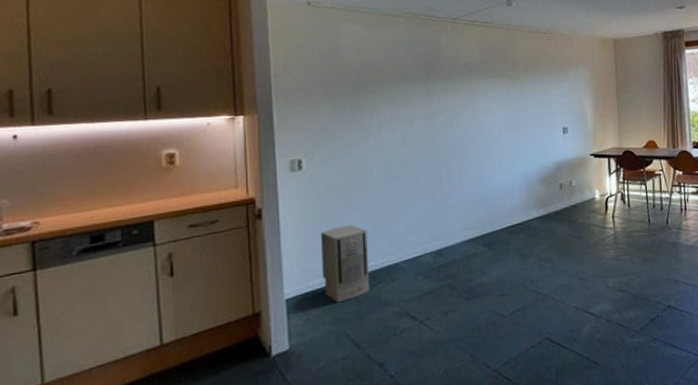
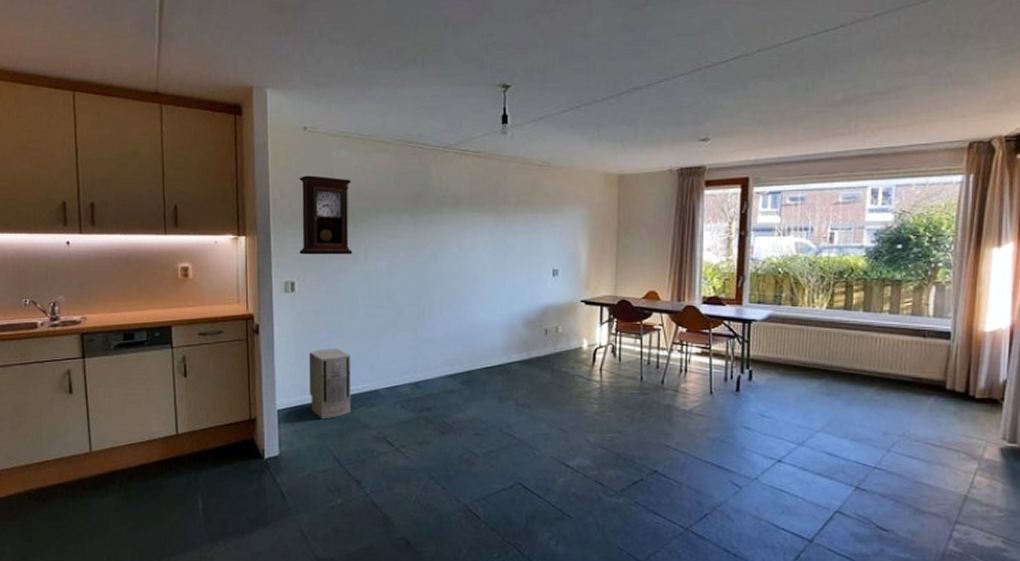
pendulum clock: none [303,50,365,131] -> present [299,175,353,255]

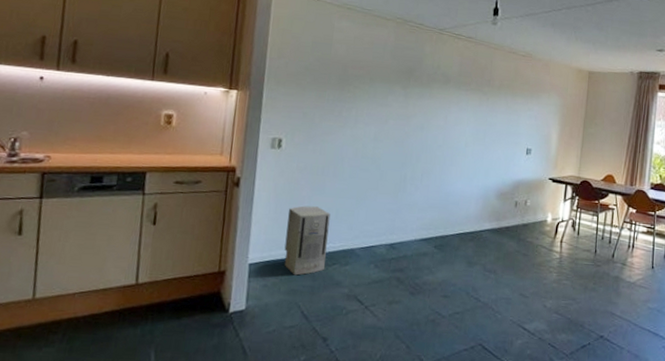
pendulum clock: present [299,175,353,255] -> none [290,39,350,118]

